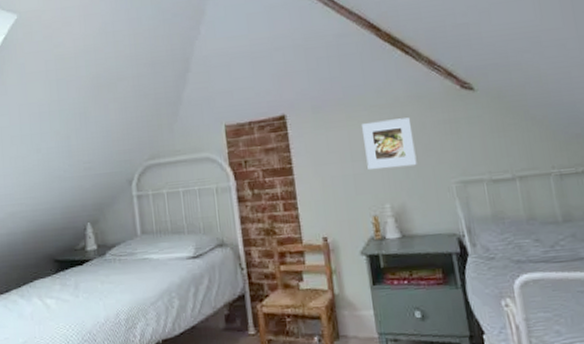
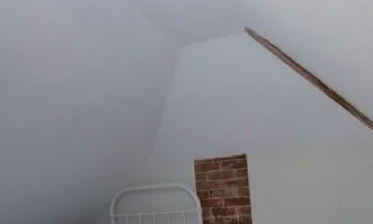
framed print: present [362,117,417,169] -> none [308,161,348,202]

